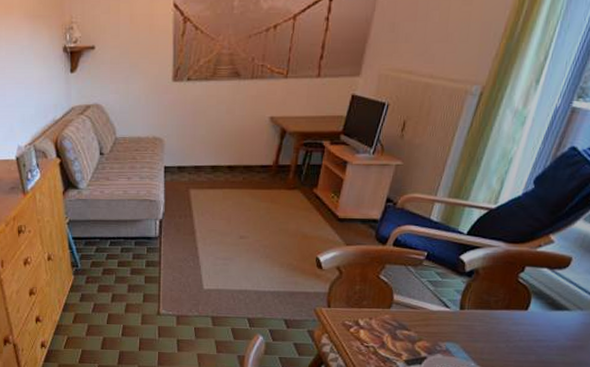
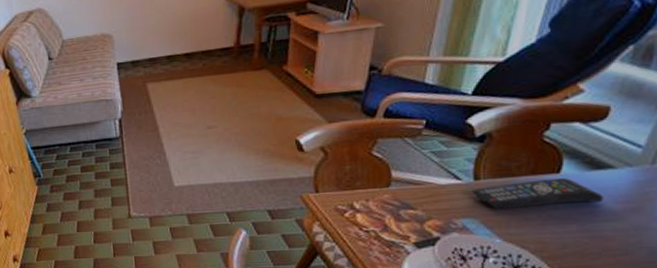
remote control: none [456,314,559,338] -> present [471,177,604,210]

